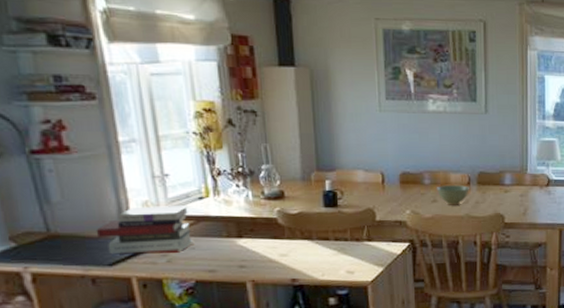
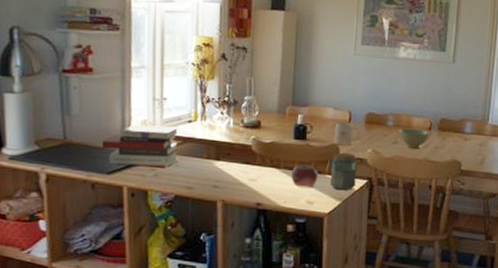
fruit: none [326,229,356,258] -> present [291,160,318,188]
mug: none [367,185,397,209] -> present [334,122,361,146]
peanut butter: none [368,216,397,256] -> present [330,152,357,190]

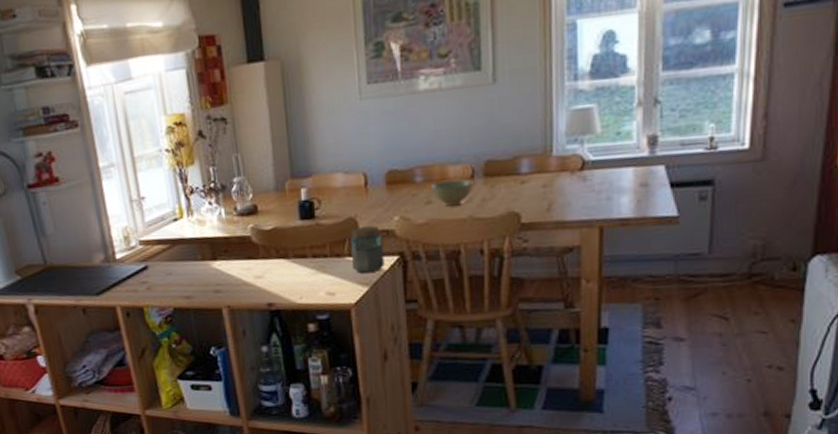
books: present [101,124,179,168] -> none [84,229,171,284]
fruit: present [291,160,318,188] -> none [303,244,336,278]
mug: present [334,122,361,146] -> none [348,188,382,218]

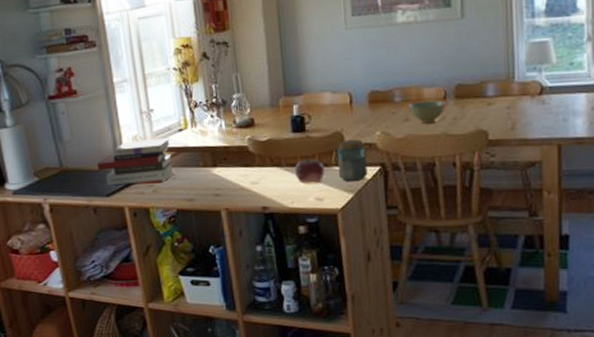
books: none [84,229,171,284] -> present [96,138,176,186]
fruit: none [303,244,336,278] -> present [295,154,325,185]

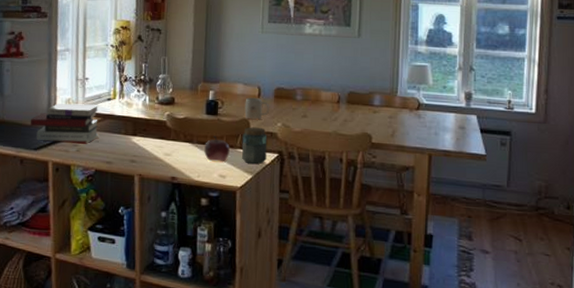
mug: none [335,106,365,132] -> present [244,97,270,120]
bowl: present [408,100,446,124] -> none [307,102,339,122]

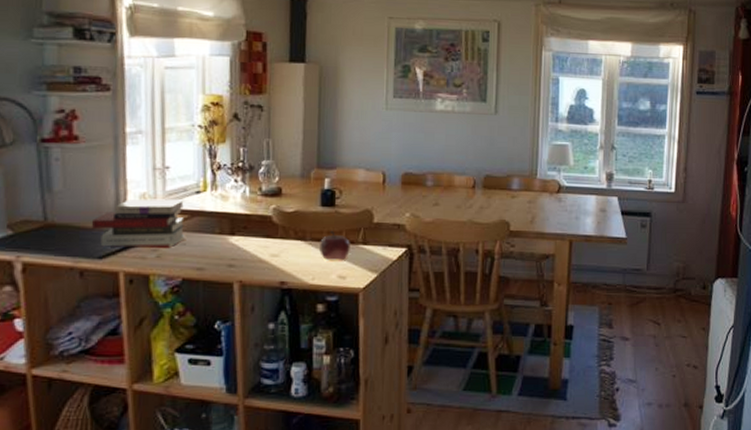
peanut butter: present [241,127,268,164] -> none [364,218,394,261]
mug: present [244,97,270,120] -> none [367,185,397,211]

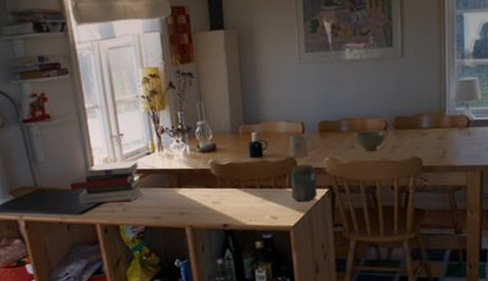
fruit: present [319,230,350,261] -> none [253,177,279,205]
peanut butter: none [364,218,394,261] -> present [290,164,317,202]
mug: none [367,185,397,211] -> present [289,134,316,158]
bowl: none [438,188,474,210] -> present [353,131,386,151]

